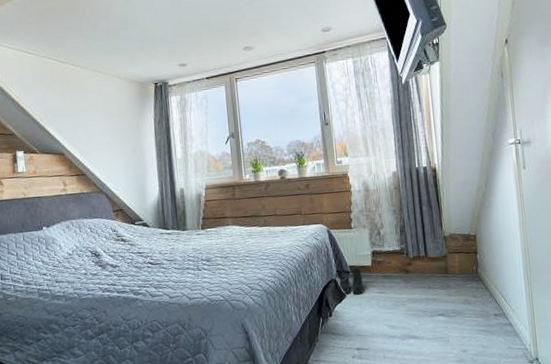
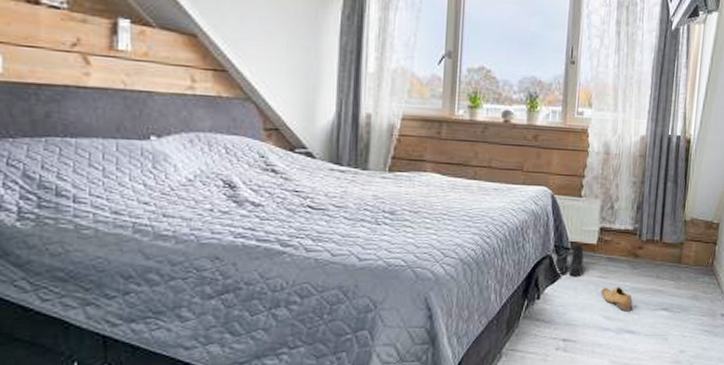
shoe: none [382,299,412,320] -> present [601,287,633,312]

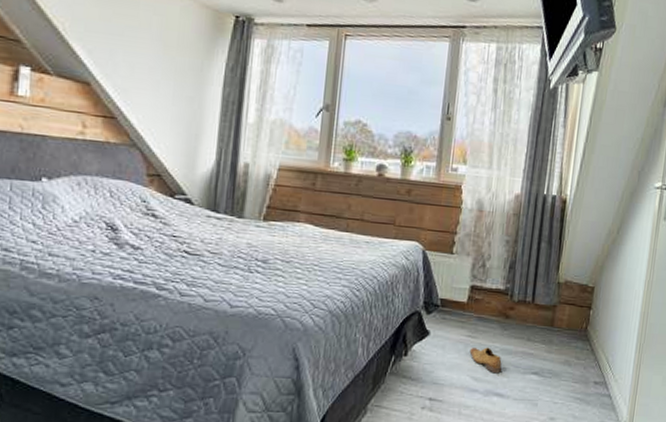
boots: present [553,244,584,276] -> none [421,301,454,334]

